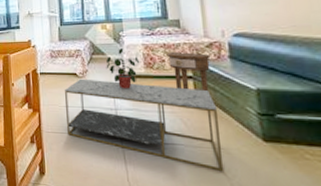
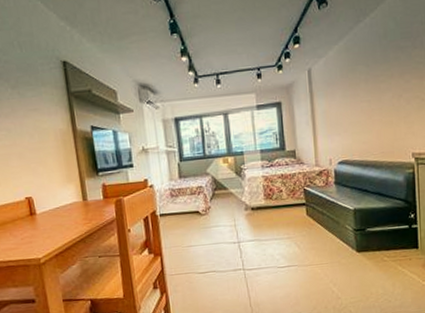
coffee table: present [65,79,223,172] -> none [187,214,327,283]
potted plant: present [106,47,139,89] -> none [228,180,259,222]
side table: present [168,51,211,92] -> none [285,181,320,216]

